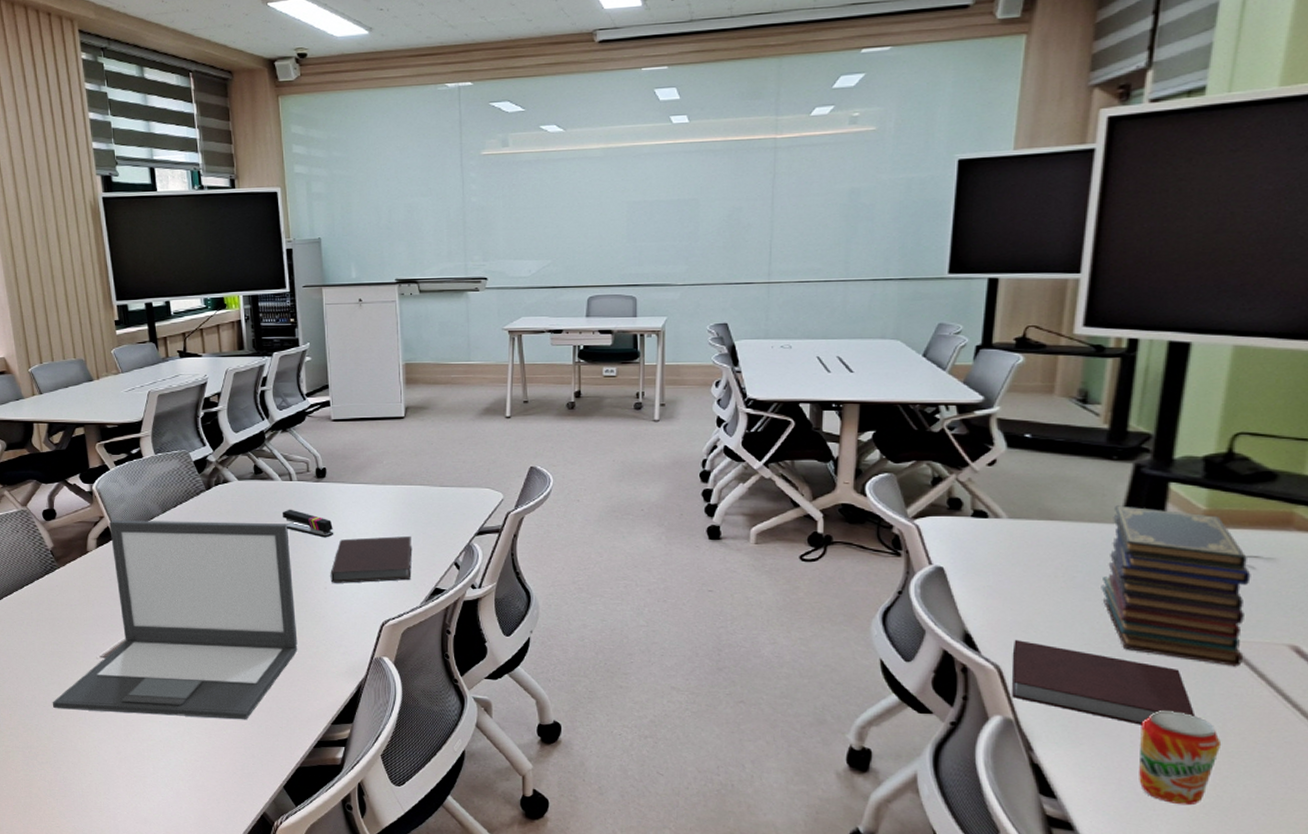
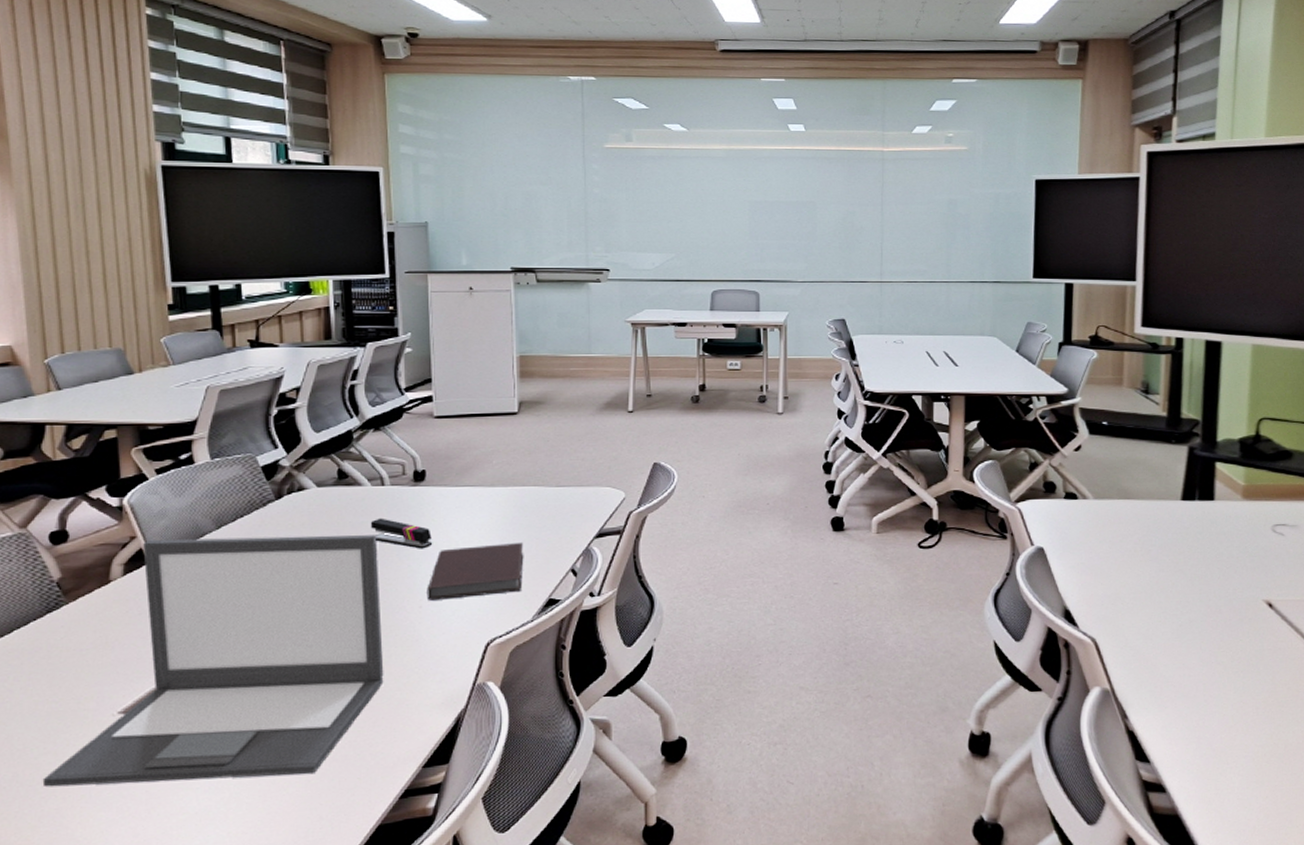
notebook: present [1012,640,1196,725] -> none [1105,613,1252,685]
book stack: present [1101,505,1251,667] -> none [1171,484,1282,624]
beverage can: present [1139,711,1222,806] -> none [1211,668,1273,756]

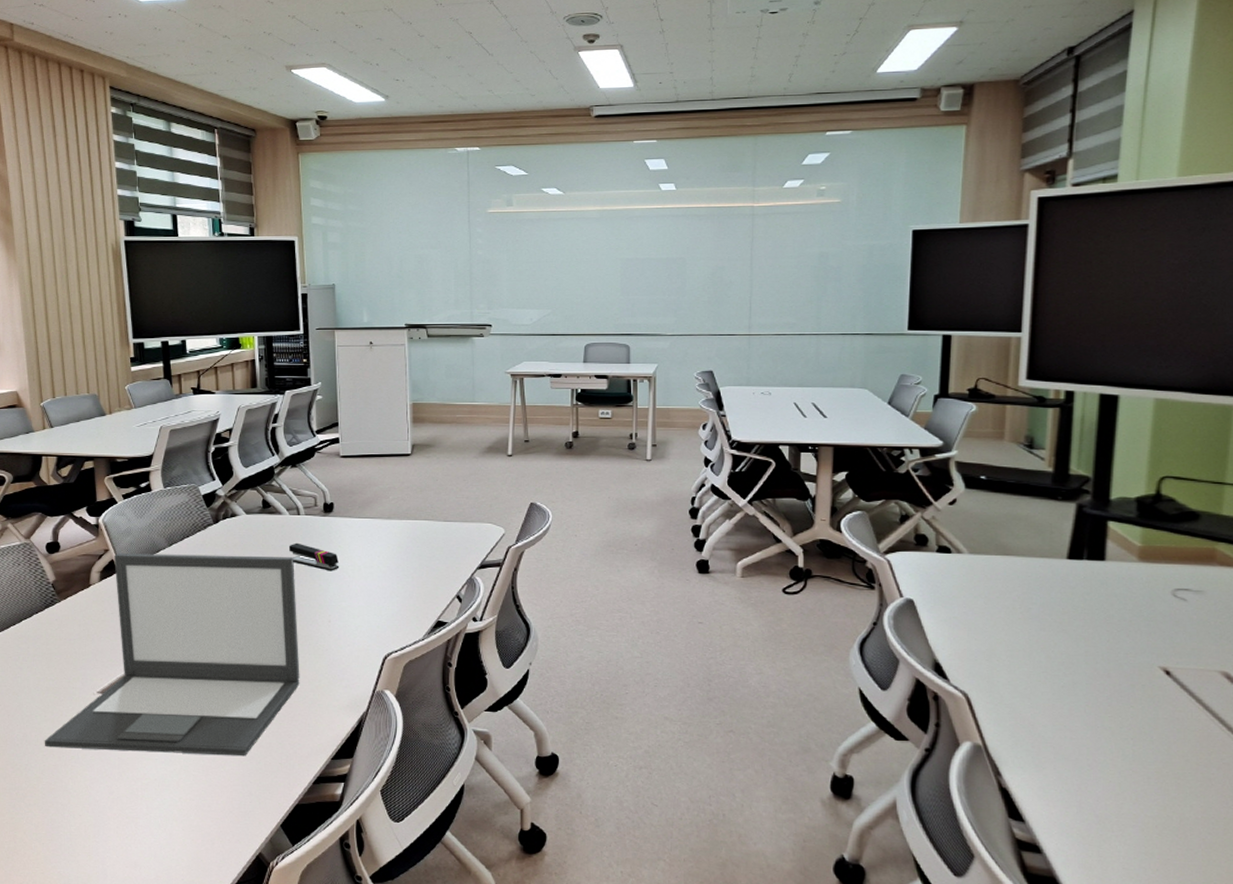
notebook: present [426,541,524,600] -> none [334,569,416,616]

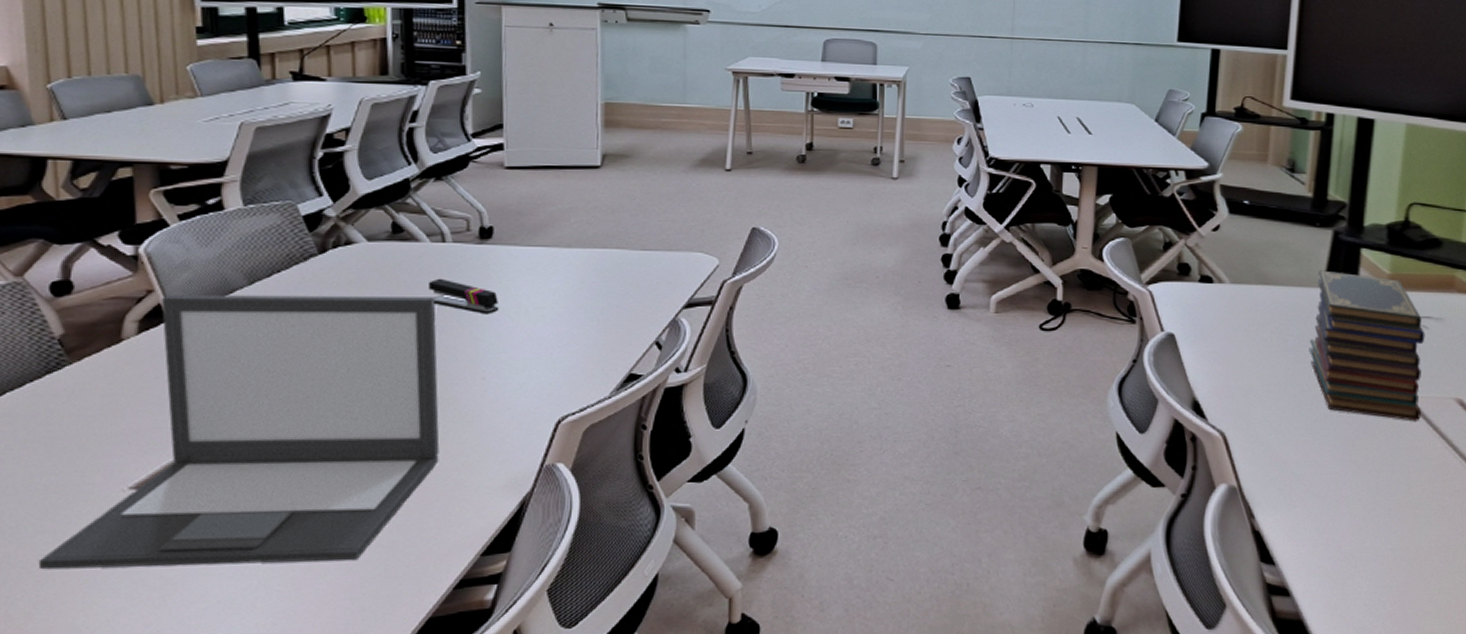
book stack: none [1054,542,1183,692] -> present [1309,270,1425,421]

